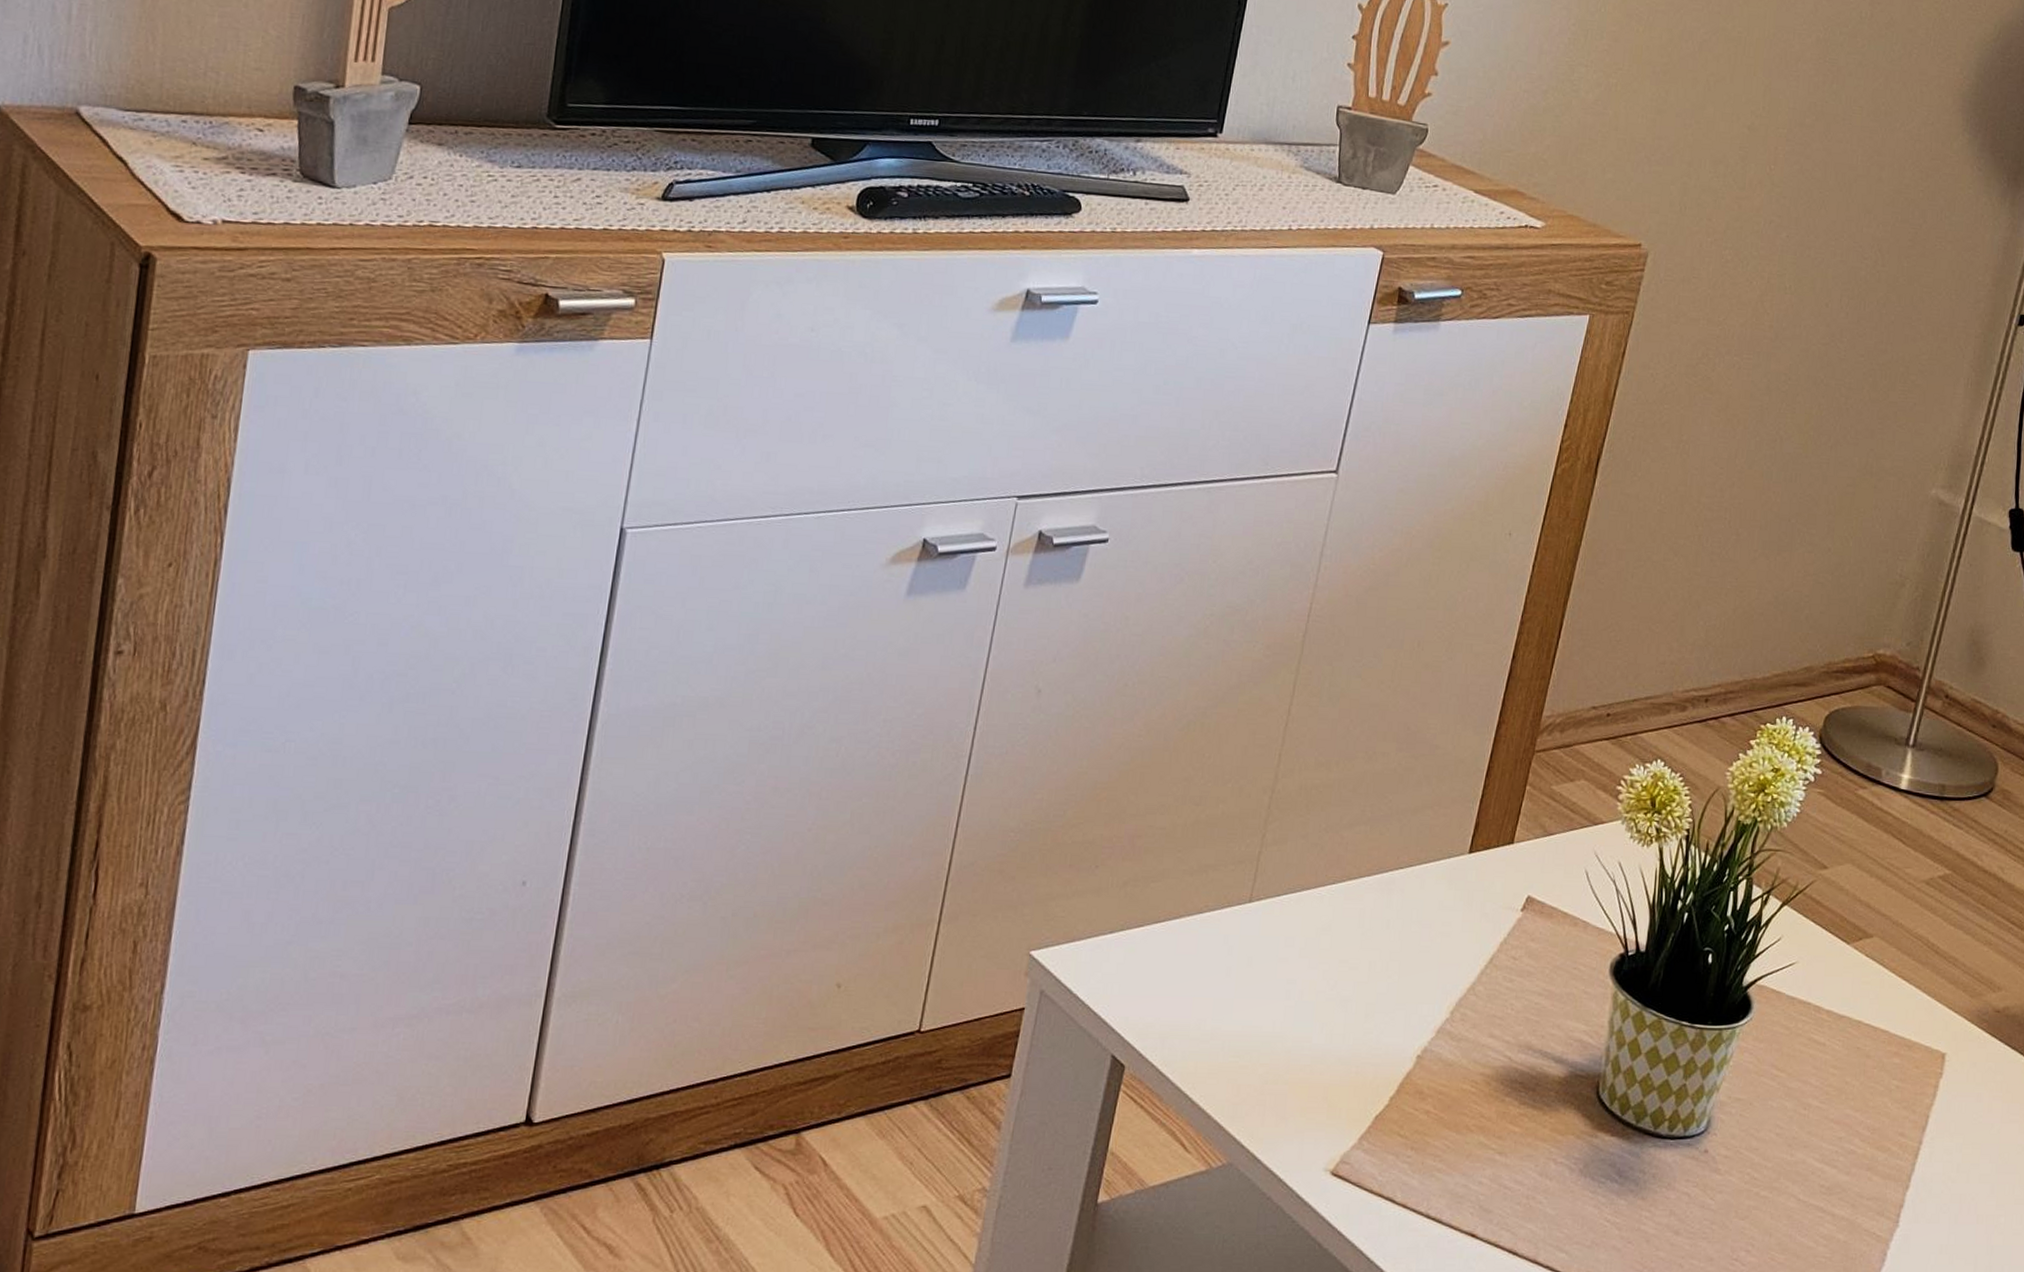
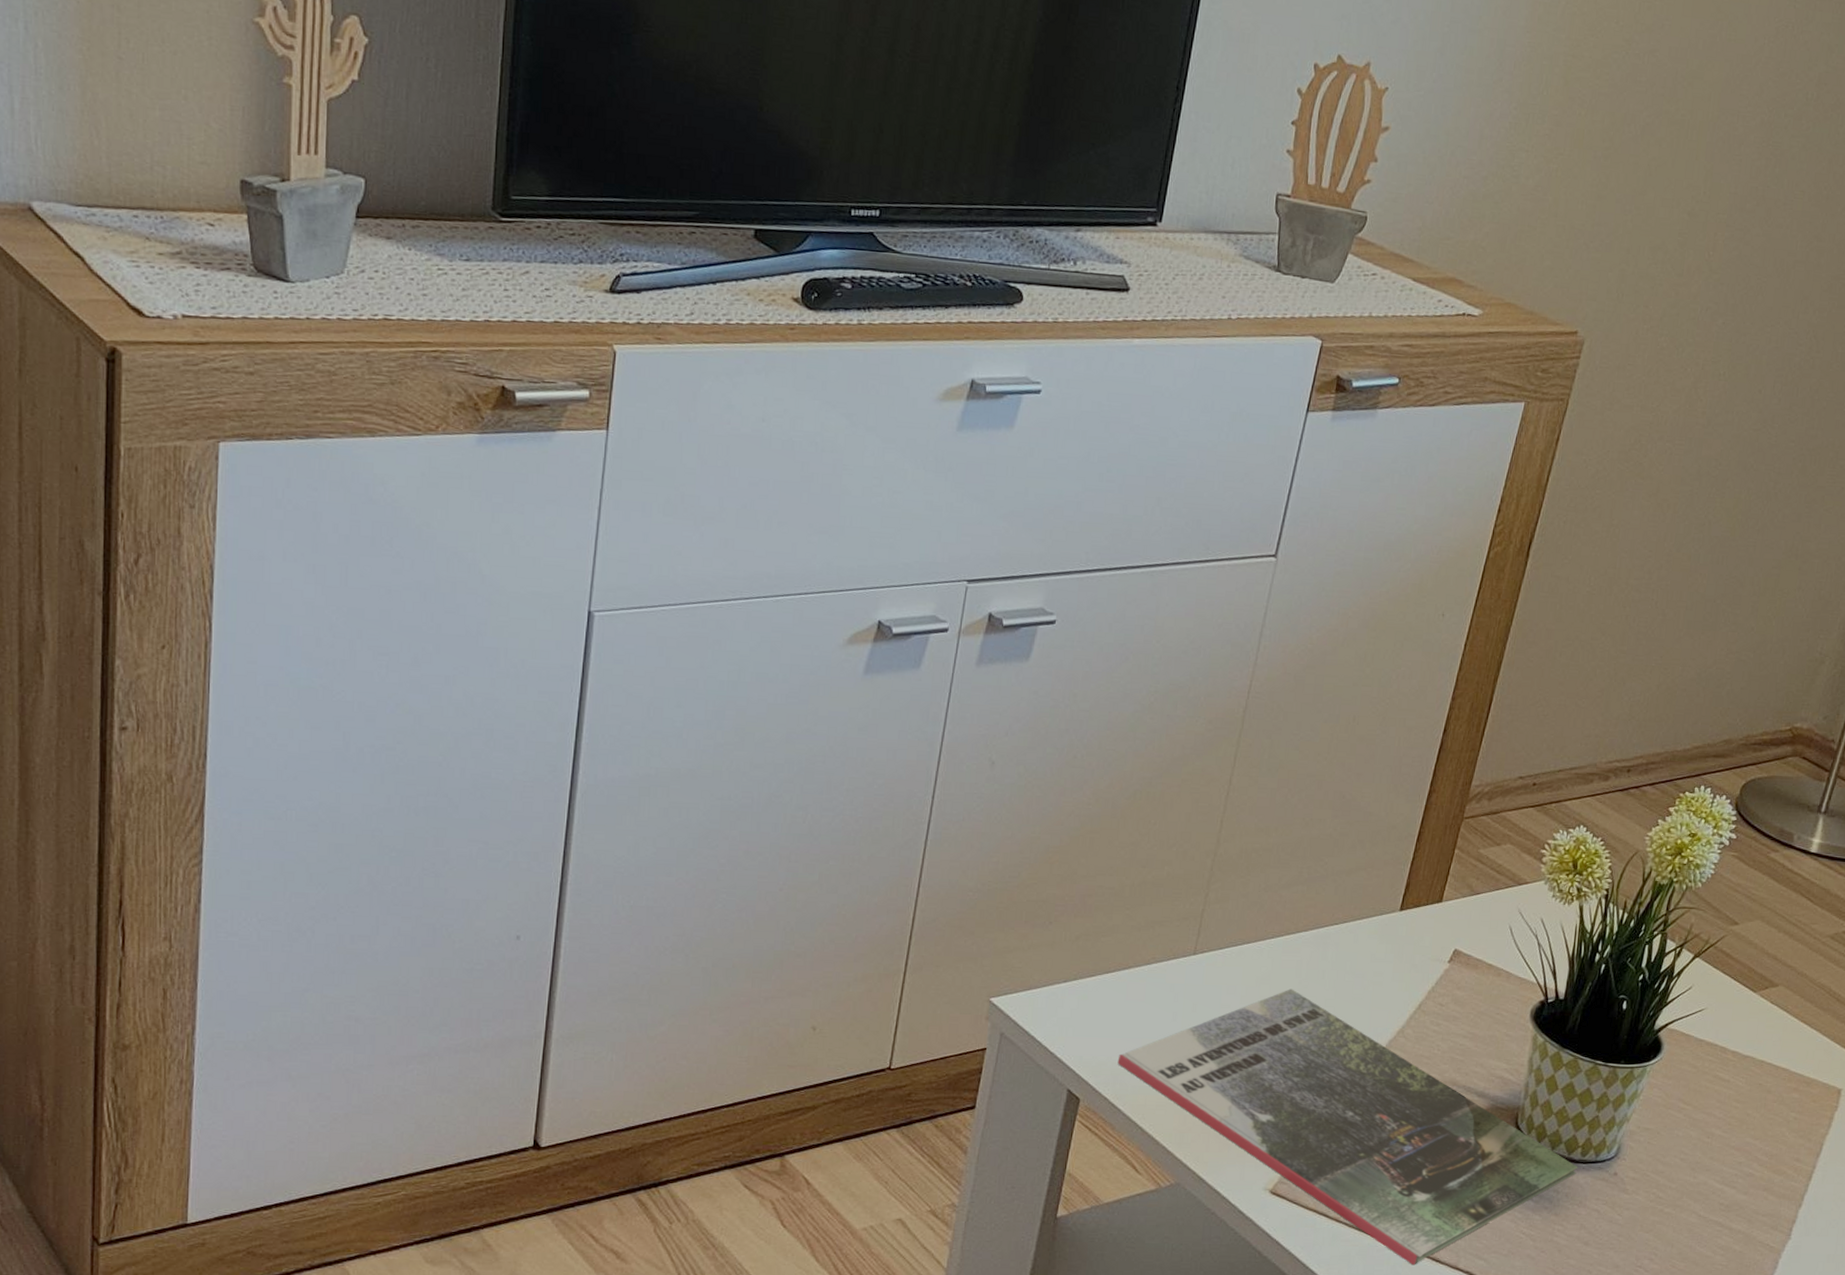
magazine: none [1166,940,1666,1259] -> present [1117,989,1578,1265]

